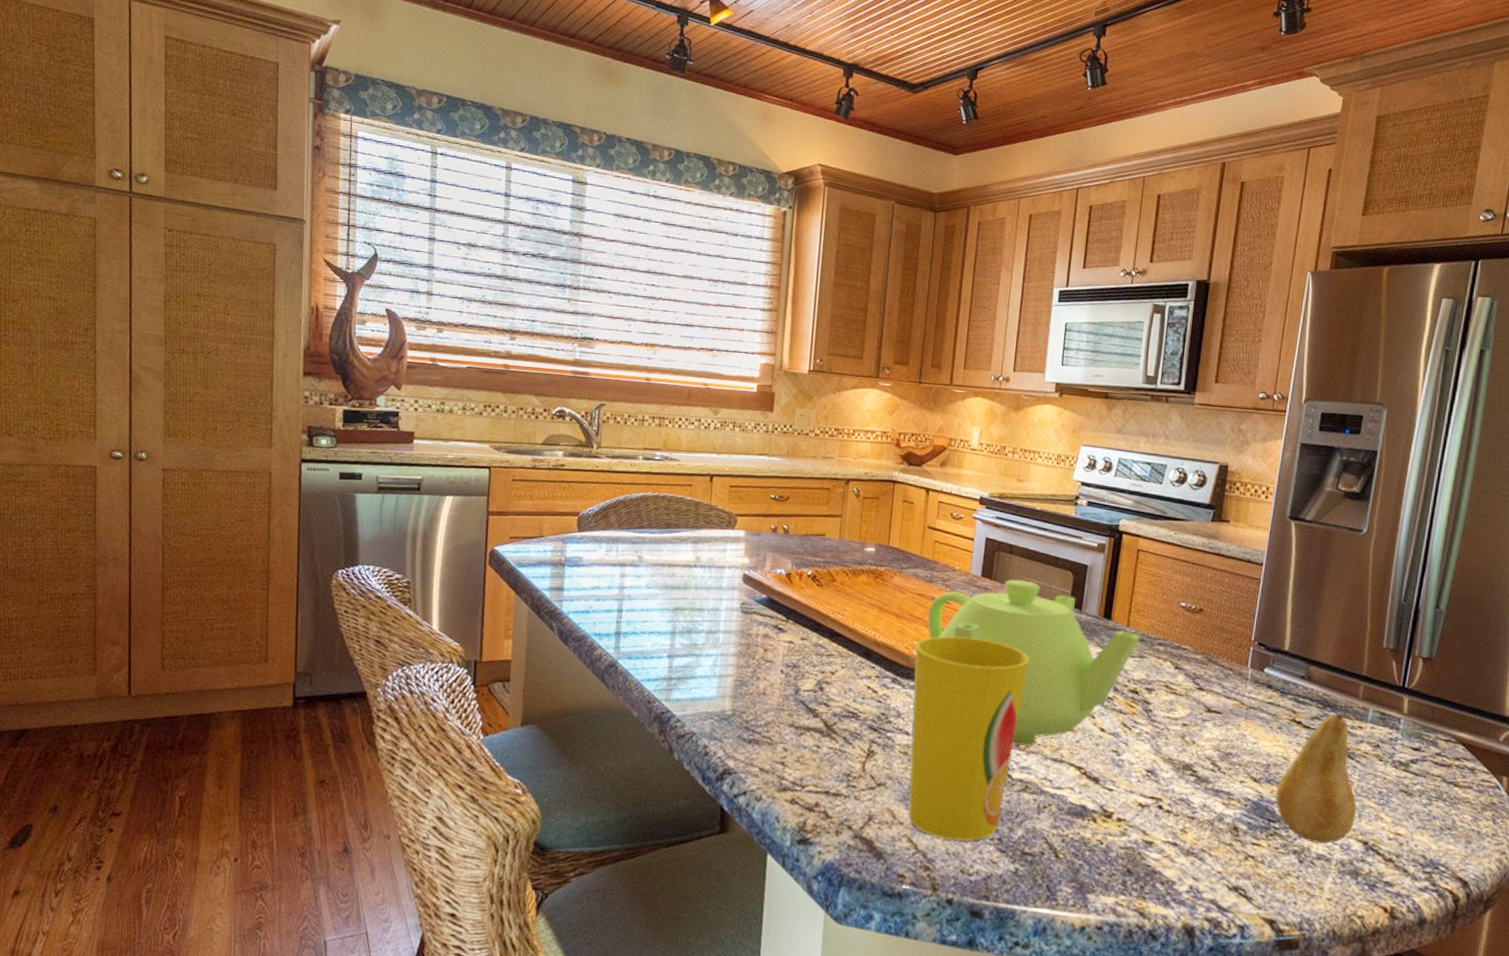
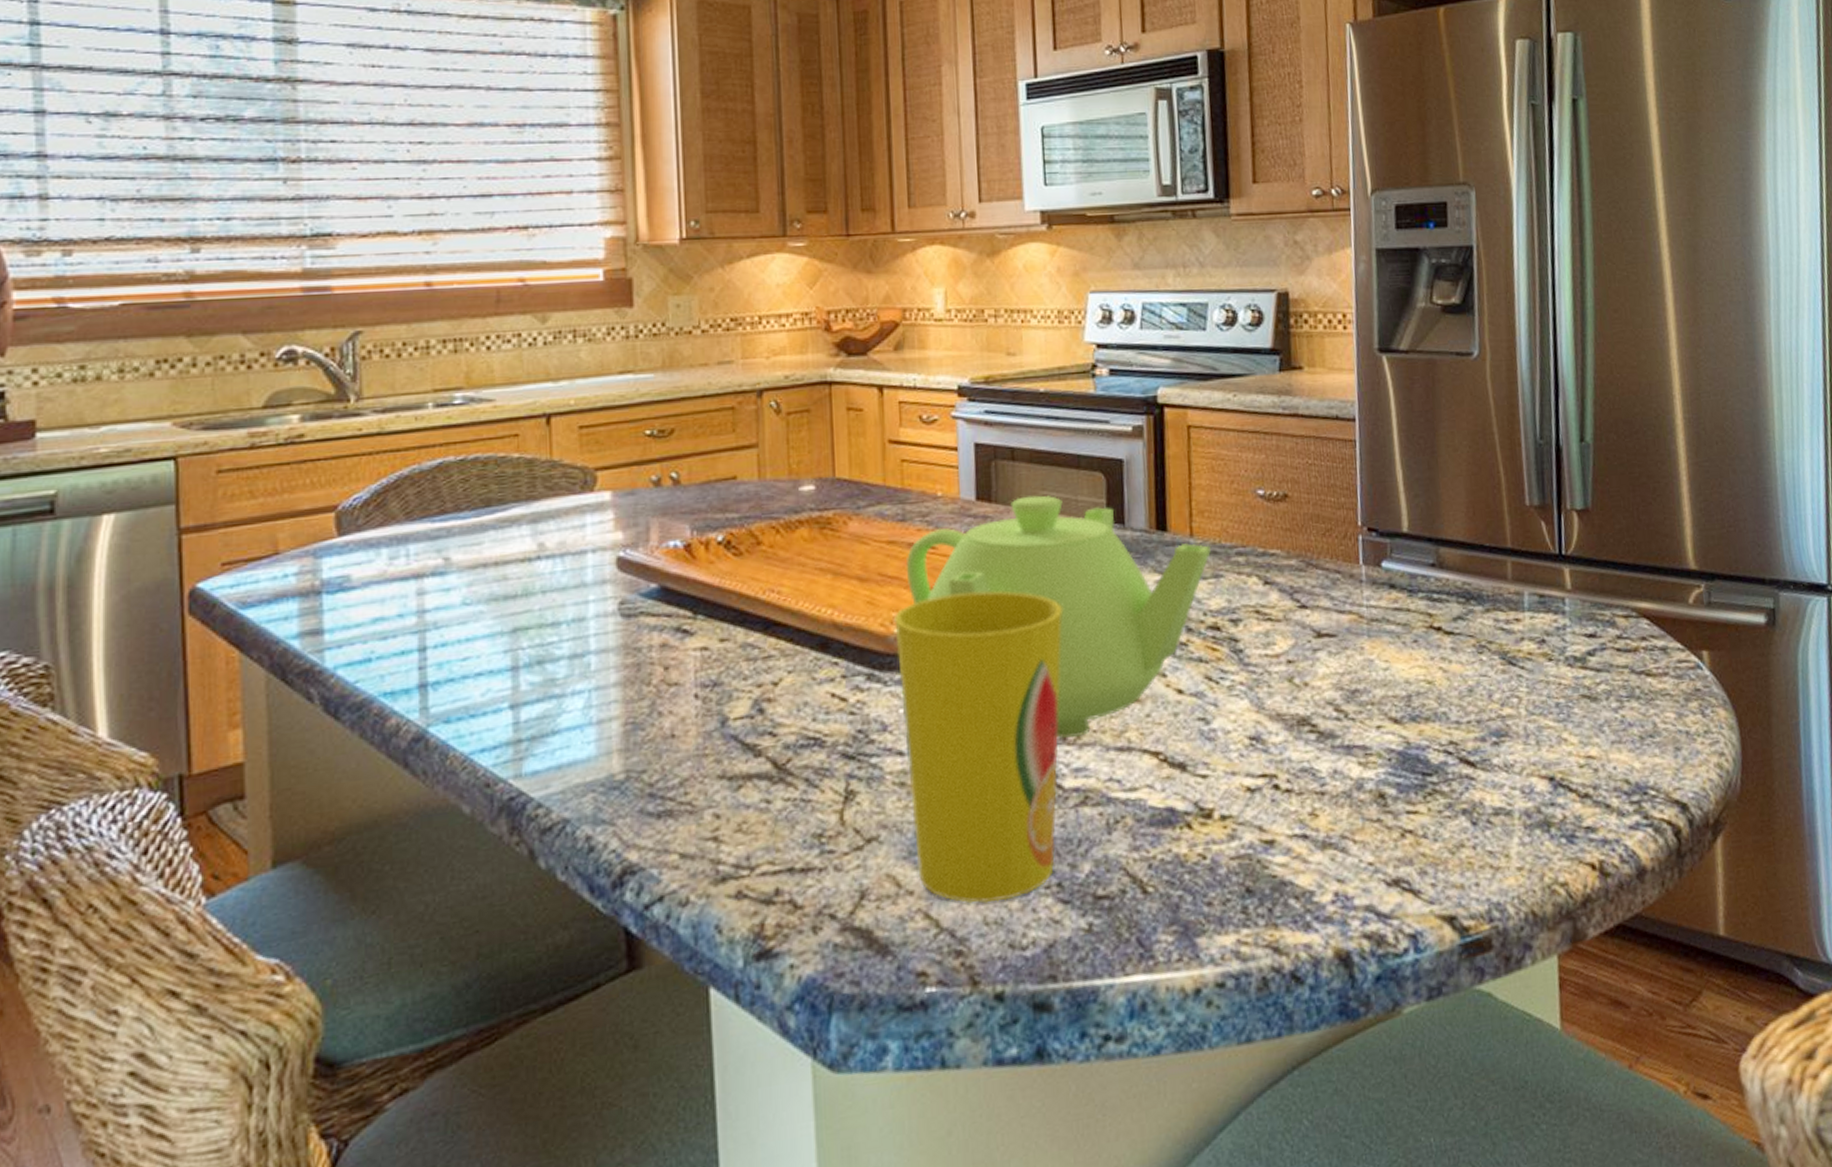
fruit: present [1275,714,1357,844] -> none [1425,606,1534,794]

